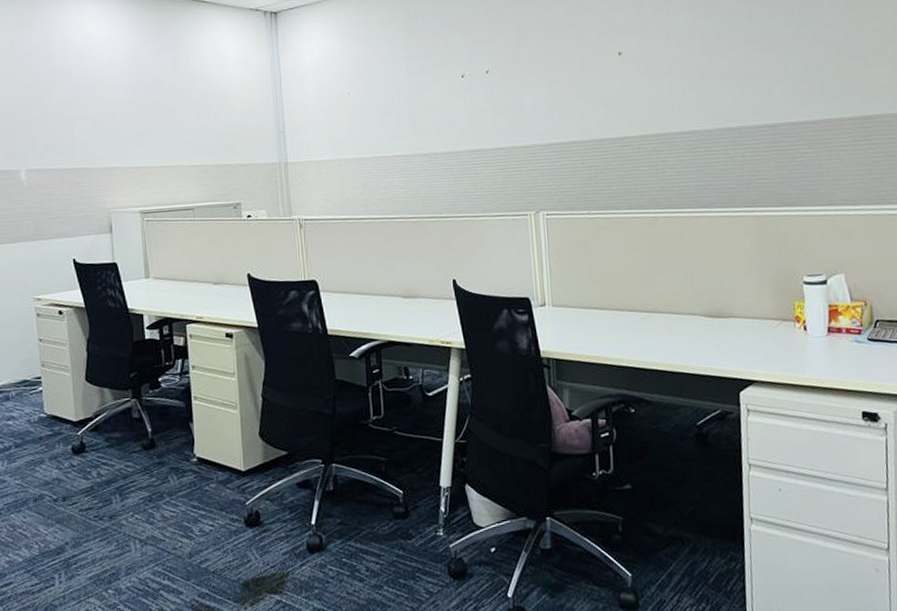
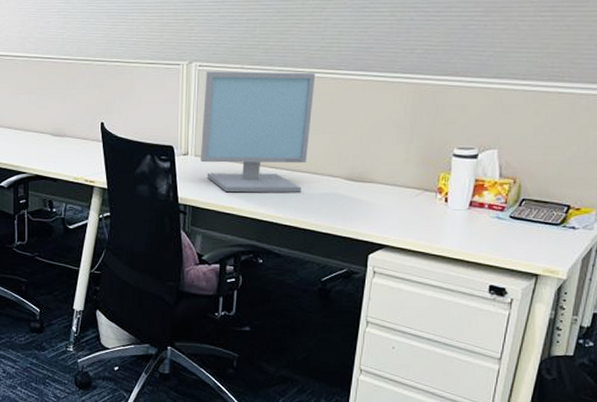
computer monitor: none [554,212,665,341] -> present [201,71,316,193]

